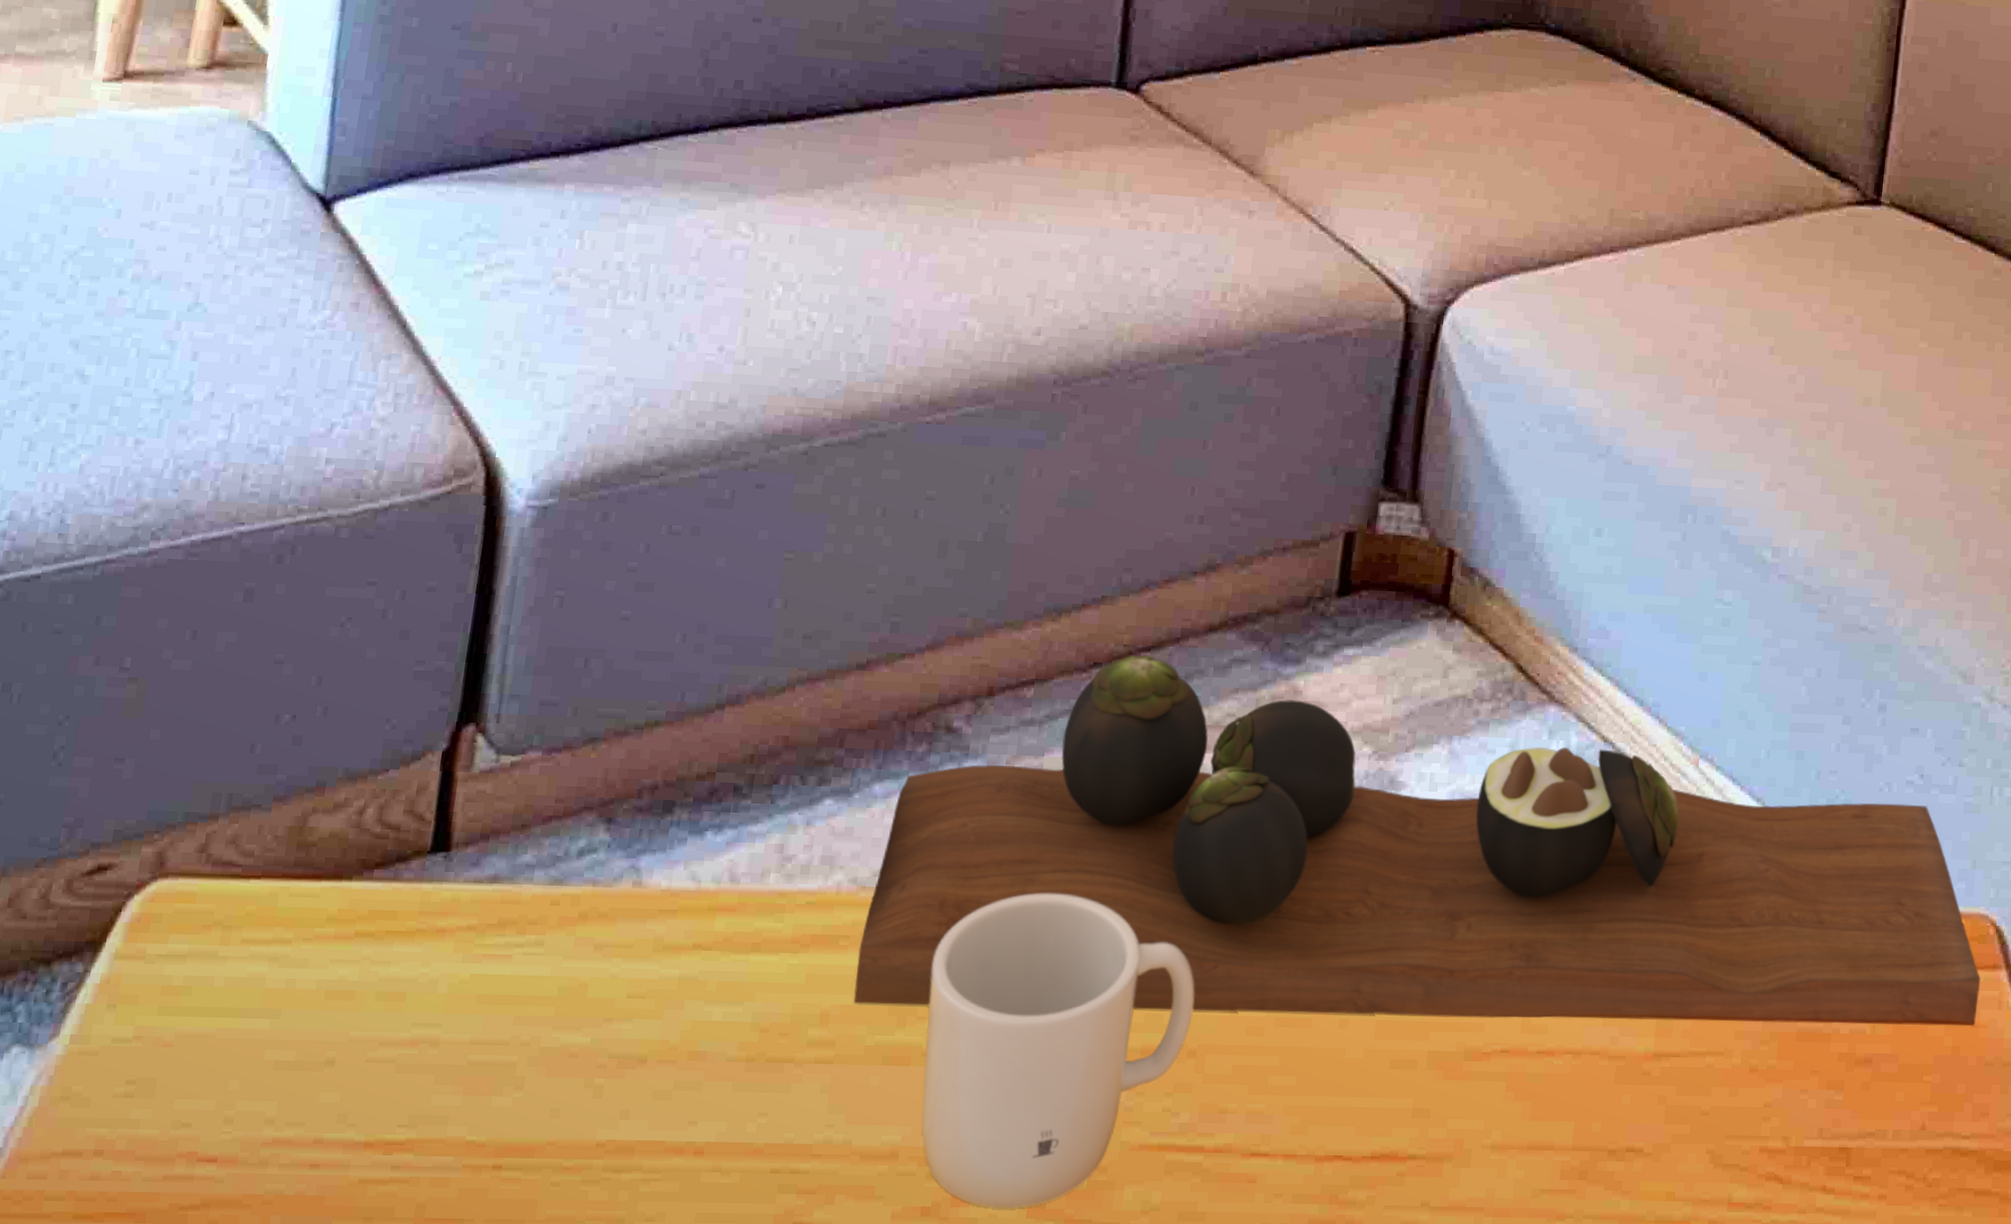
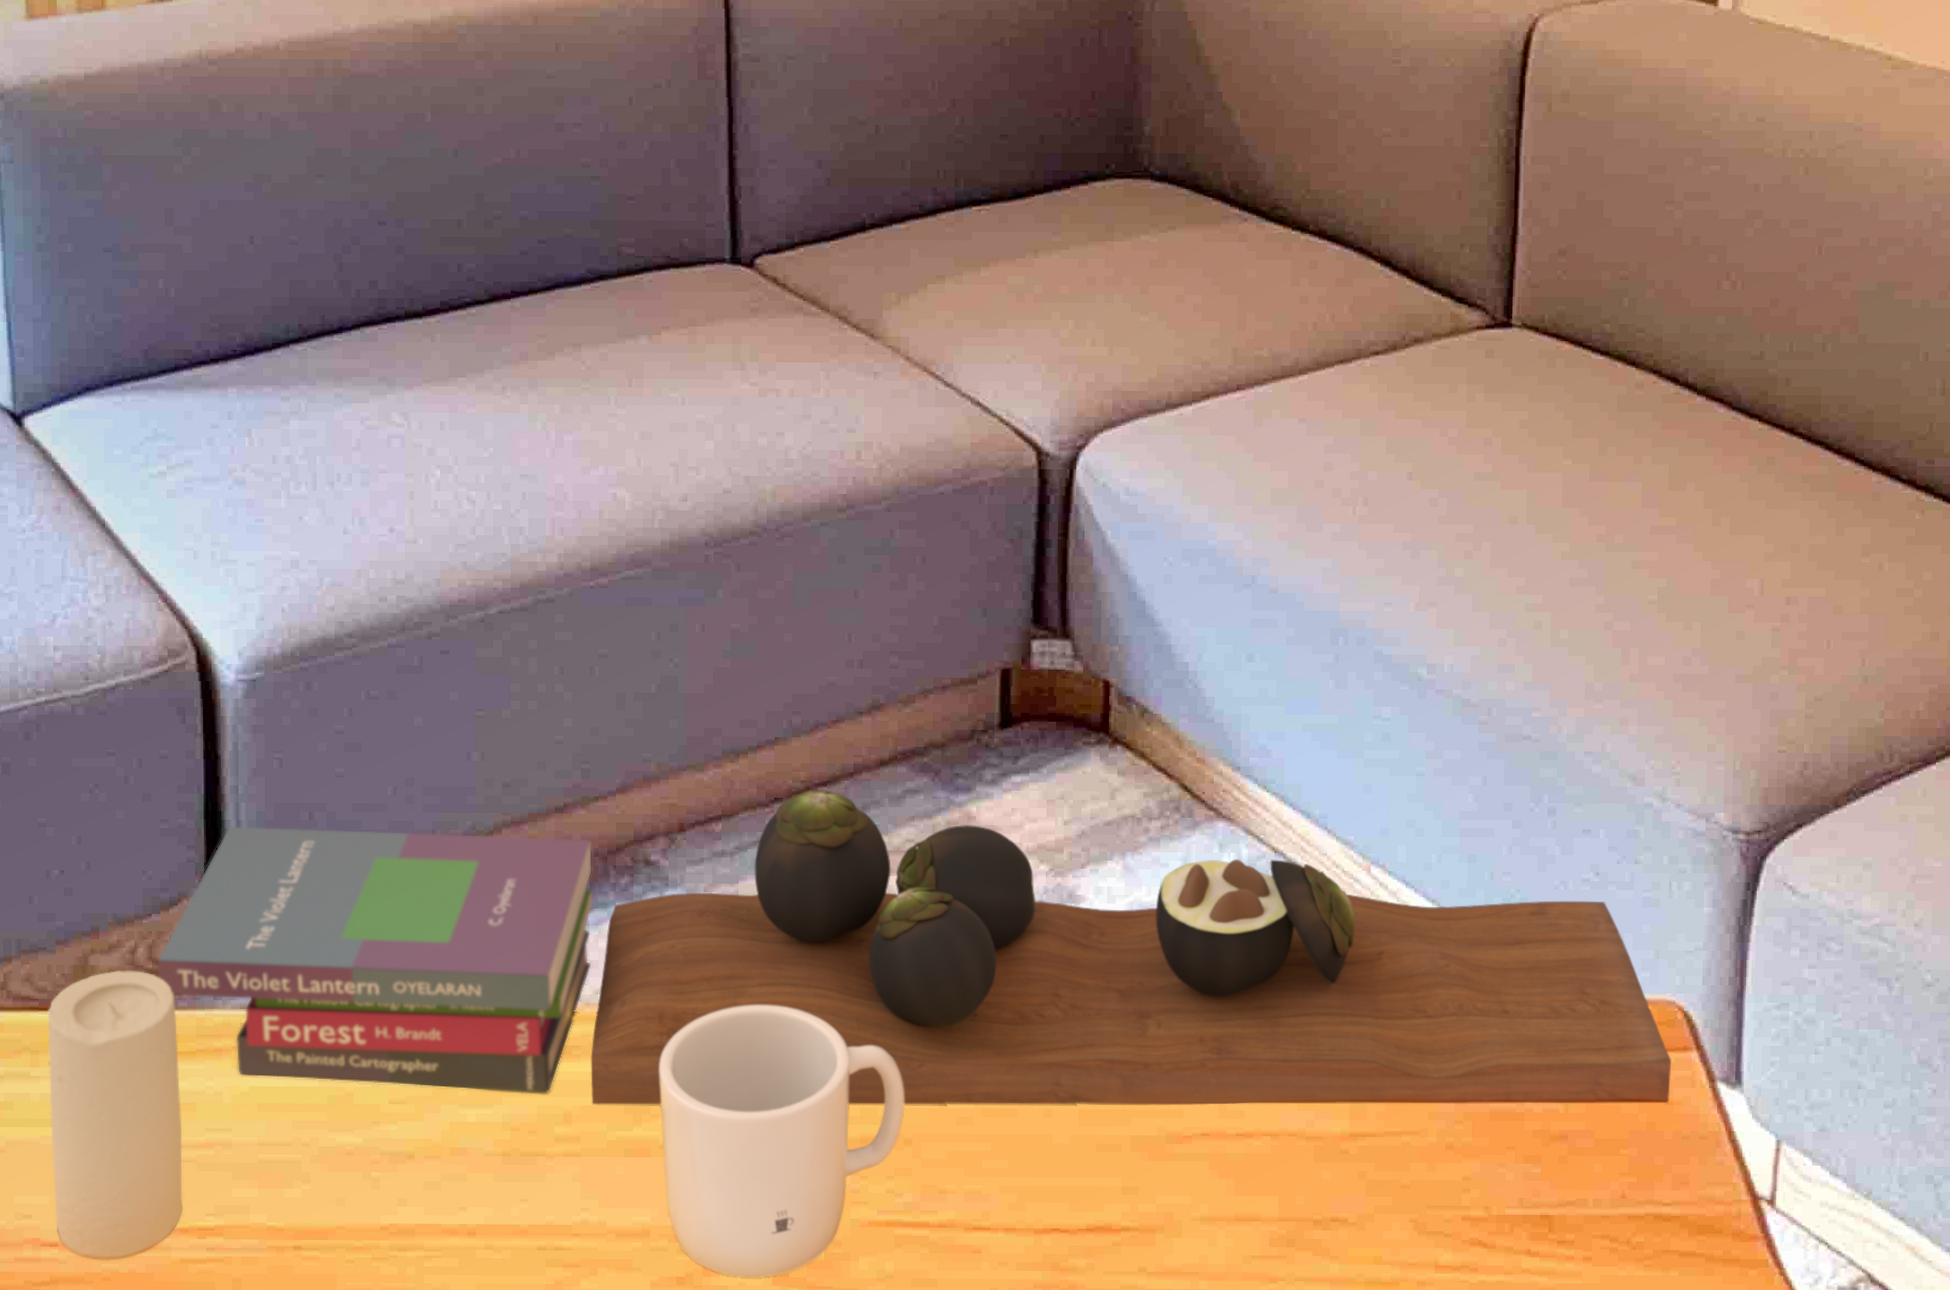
candle: none [217,833,403,1180] -> present [47,970,183,1261]
books: none [384,670,892,990] -> present [156,825,594,1094]

